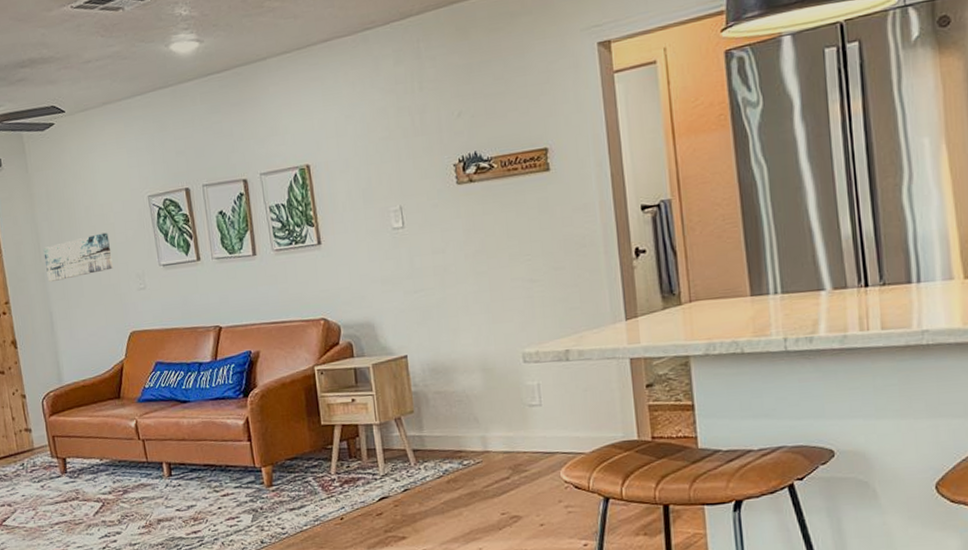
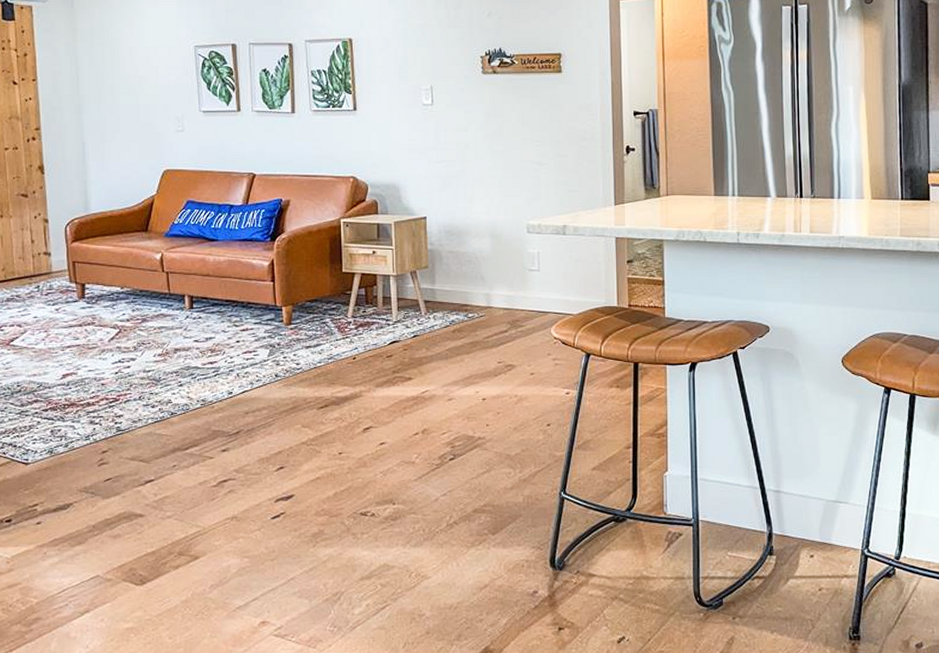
wall art: present [43,232,113,282] -> none [82,74,153,114]

